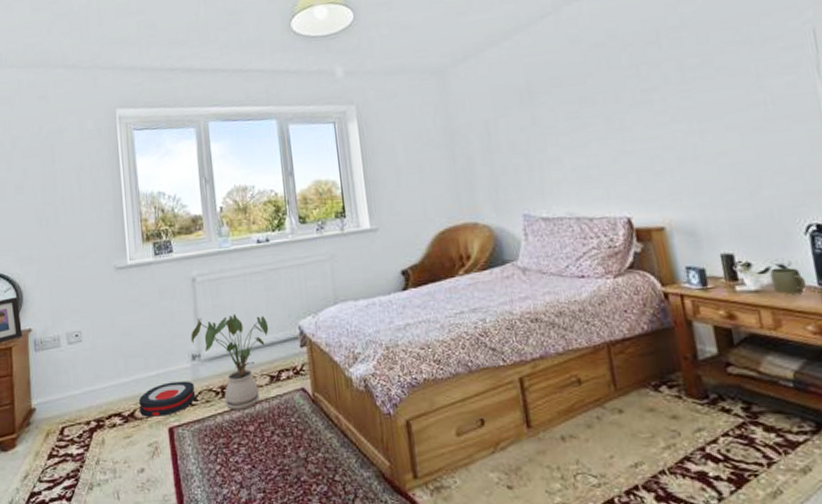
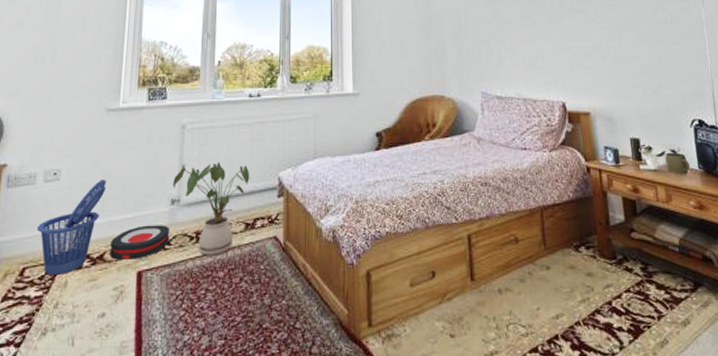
laundry basket: none [68,338,127,433] -> present [36,179,106,275]

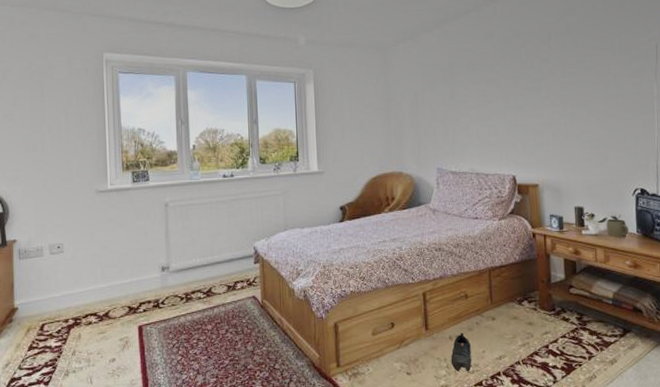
laundry basket: present [36,179,106,275] -> none [49,251,104,329]
robot vacuum: present [110,225,170,260] -> none [113,288,163,317]
house plant: present [173,162,250,256] -> none [162,235,229,313]
shoe: none [500,284,525,335] -> present [451,332,471,372]

